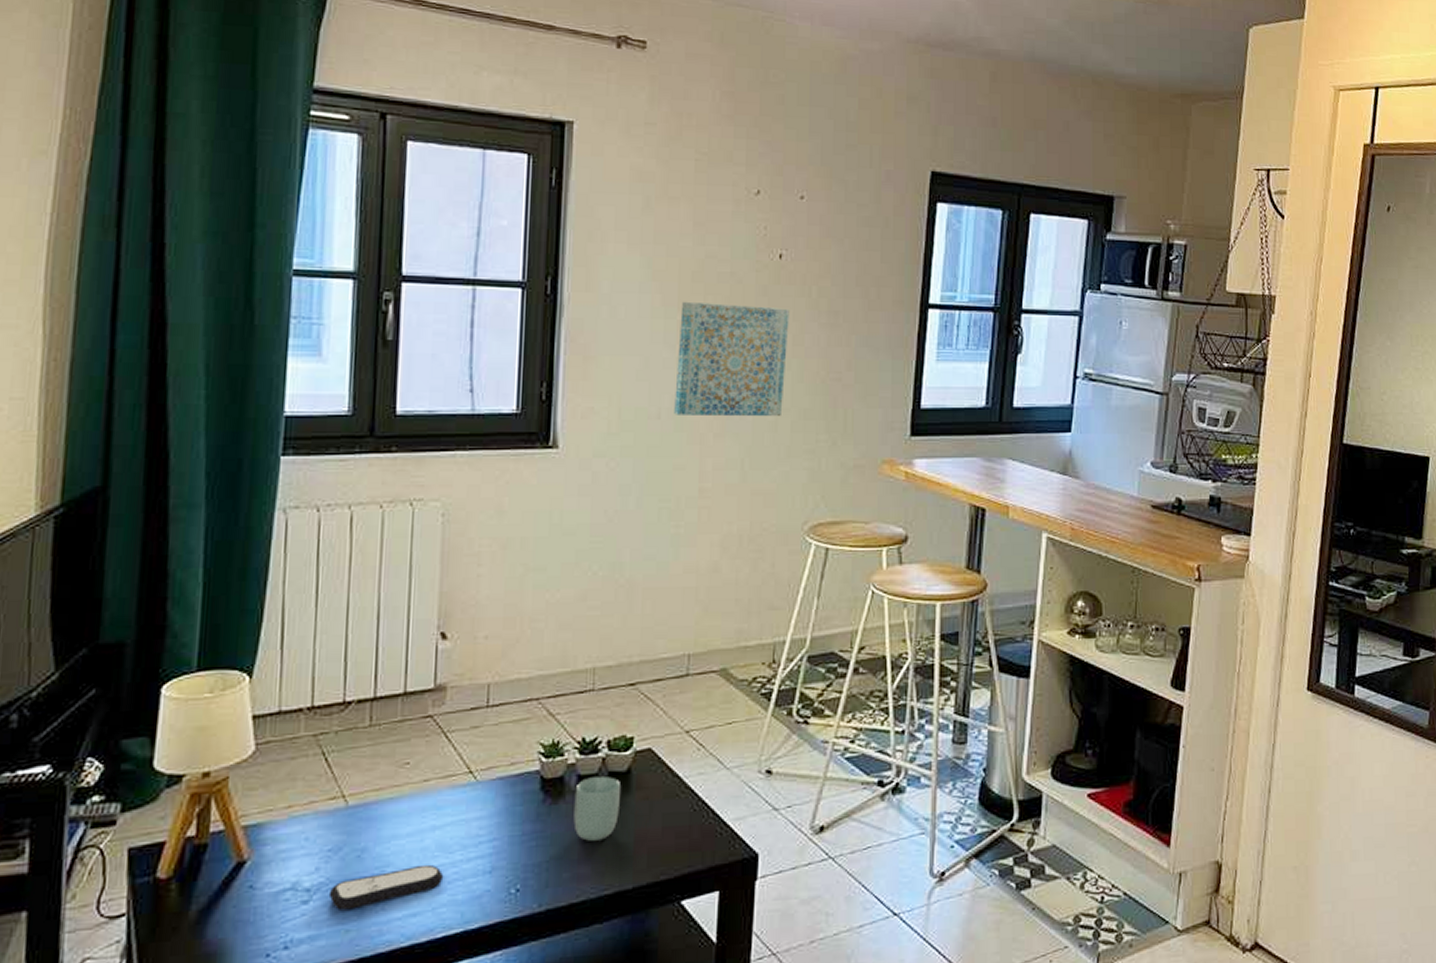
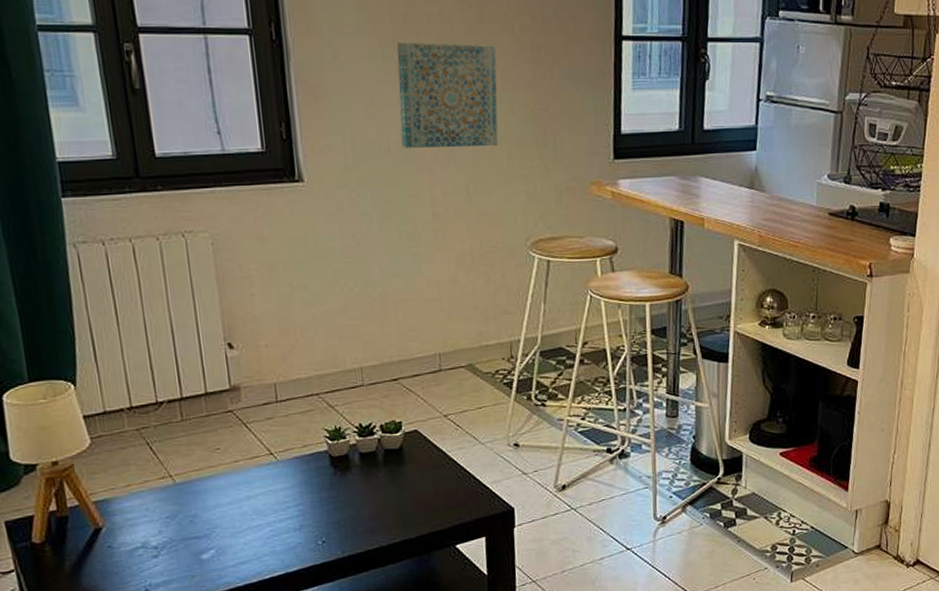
remote control: present [328,864,444,910] -> none [173,525,263,562]
cup: present [573,777,620,841] -> none [359,453,398,503]

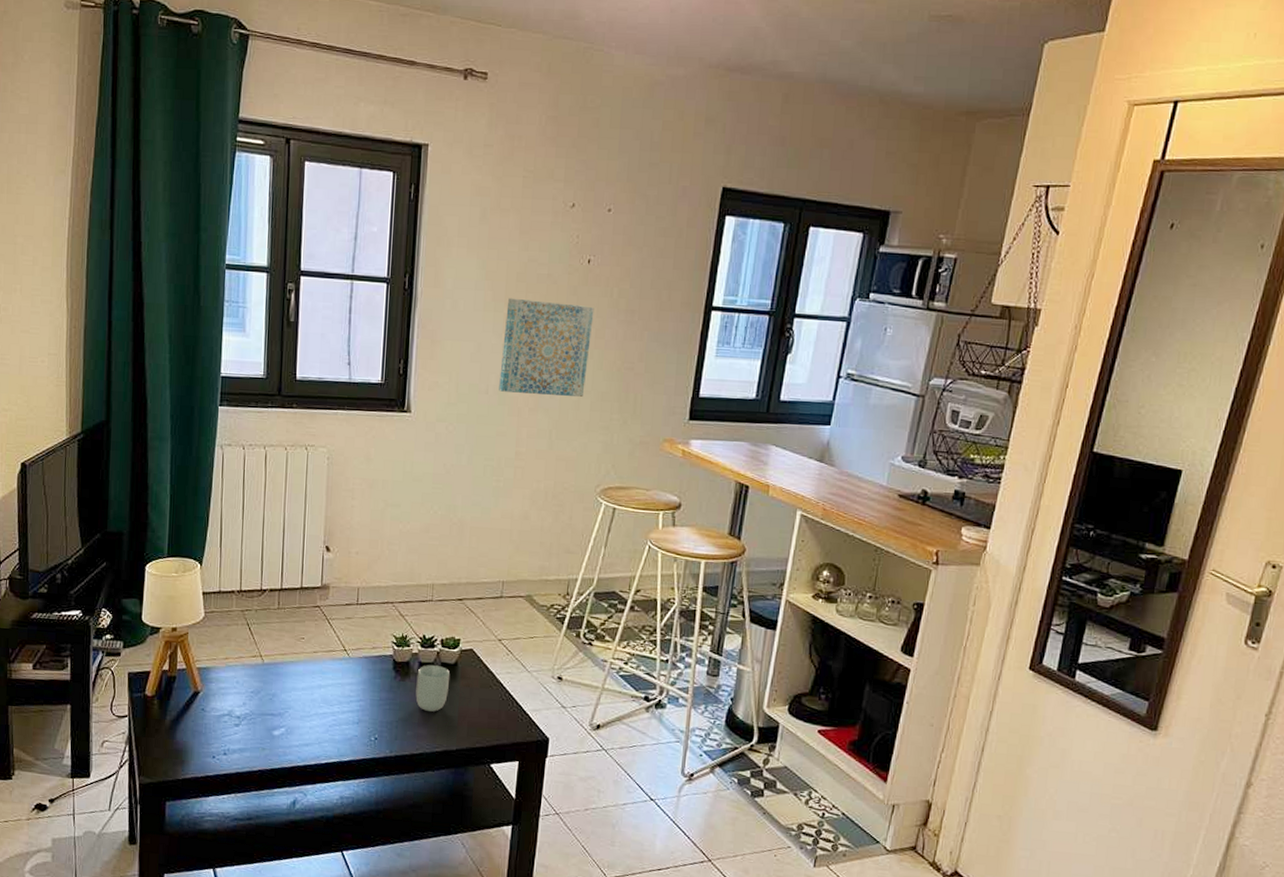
cup: none [359,453,398,503] -> present [415,665,449,712]

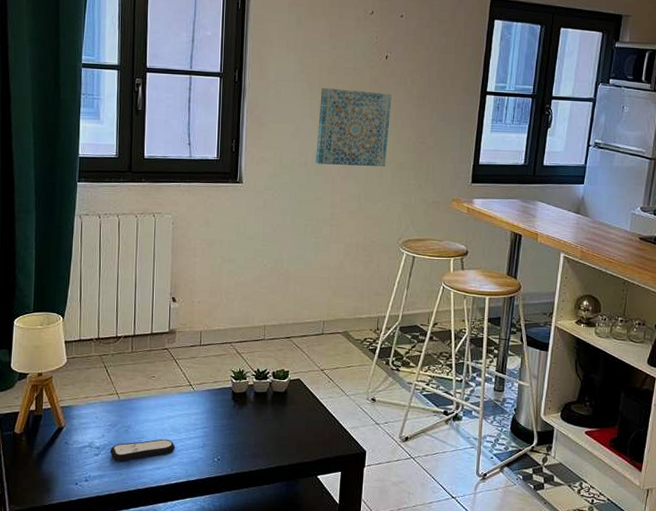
remote control: none [251,711,327,735] -> present [109,439,176,462]
cup: present [415,665,449,712] -> none [252,394,280,434]

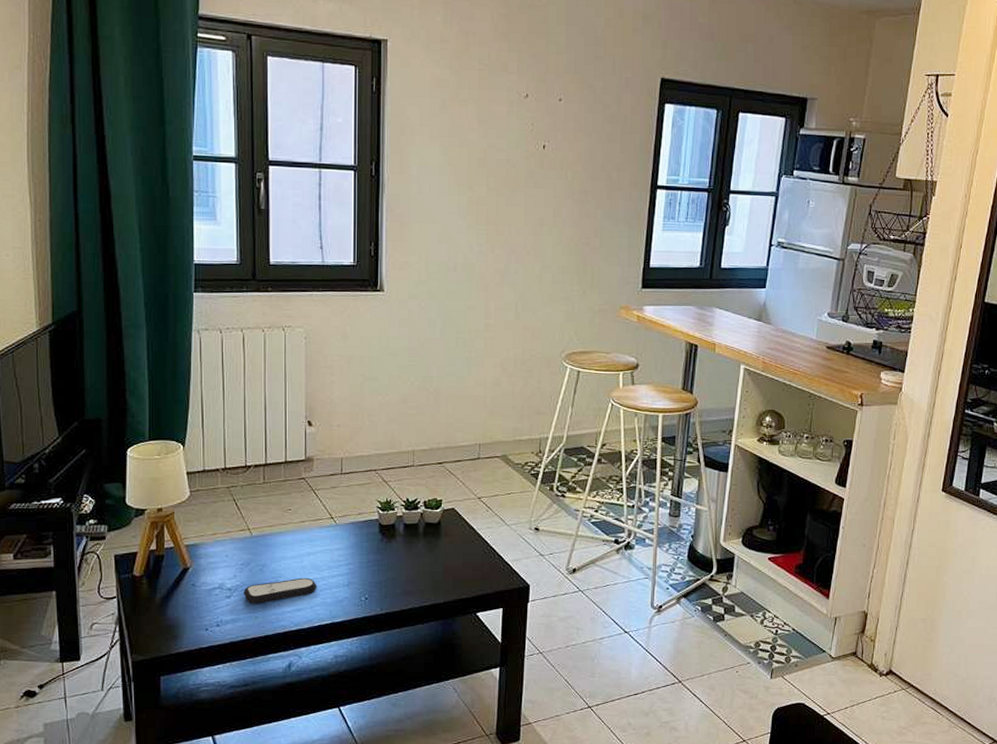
wall art: present [316,87,392,166] -> none [466,182,551,271]

